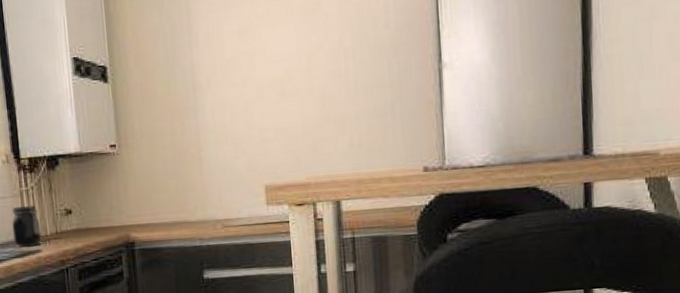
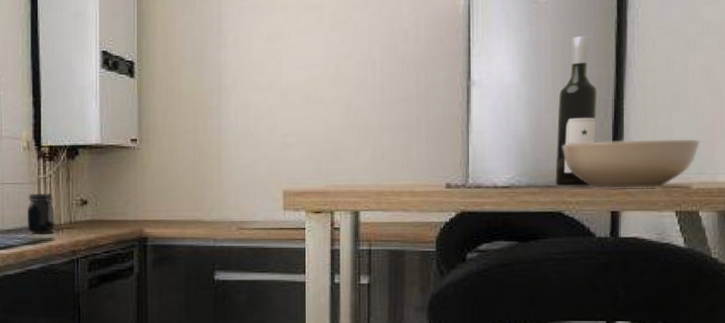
bottle: none [528,9,566,162] -> present [555,35,598,187]
bowl: none [534,106,666,161] -> present [562,139,700,188]

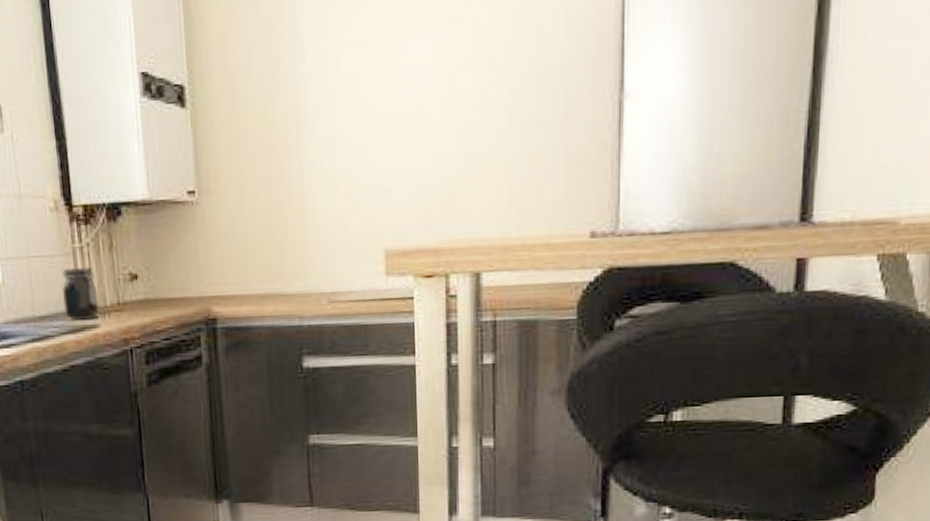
bottle: present [555,35,598,187] -> none [728,22,788,229]
bowl: present [562,139,700,188] -> none [738,159,915,229]

